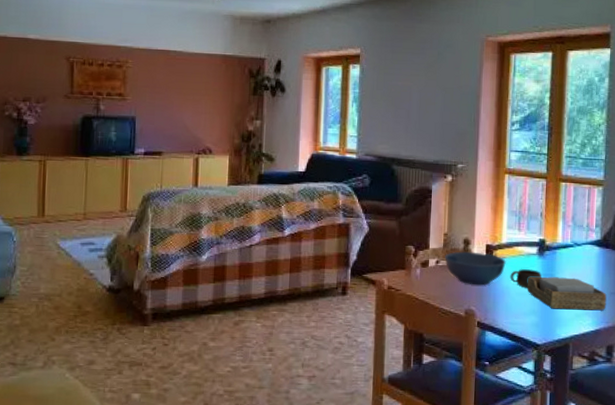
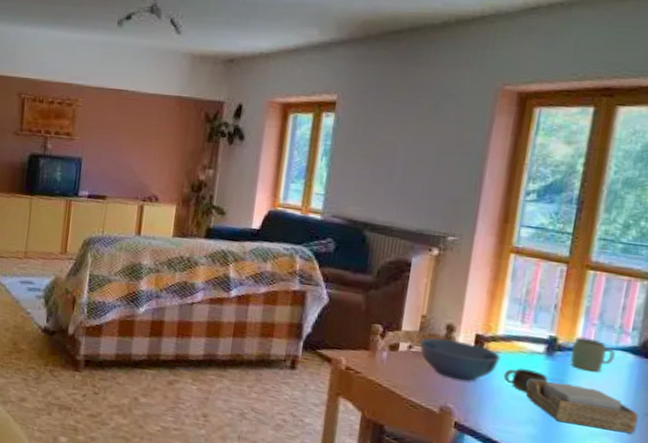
mug: none [555,237,586,264] -> present [569,336,615,372]

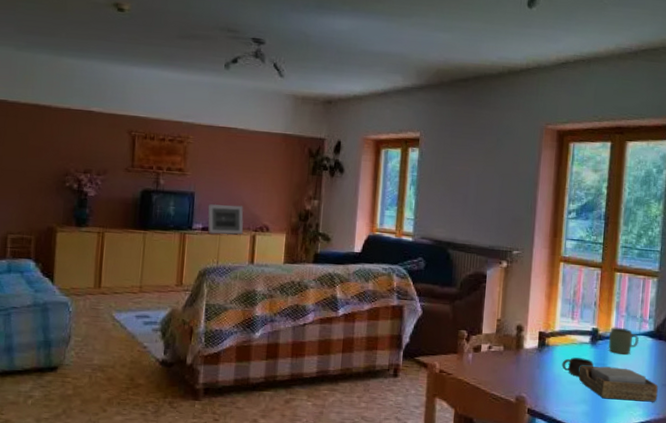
picture frame: none [94,170,132,205] -> present [207,203,244,235]
bowl: present [420,337,501,382] -> none [497,337,558,373]

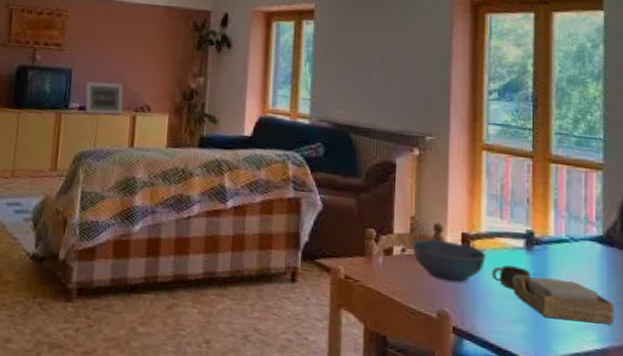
bowl: none [497,337,558,373] -> present [412,239,486,283]
mug: present [608,327,639,355] -> none [547,229,585,264]

